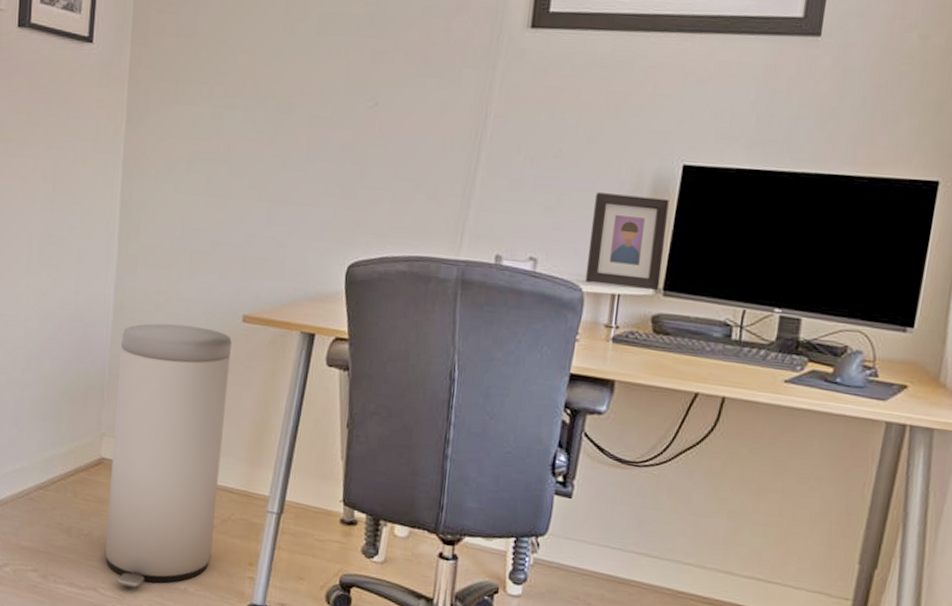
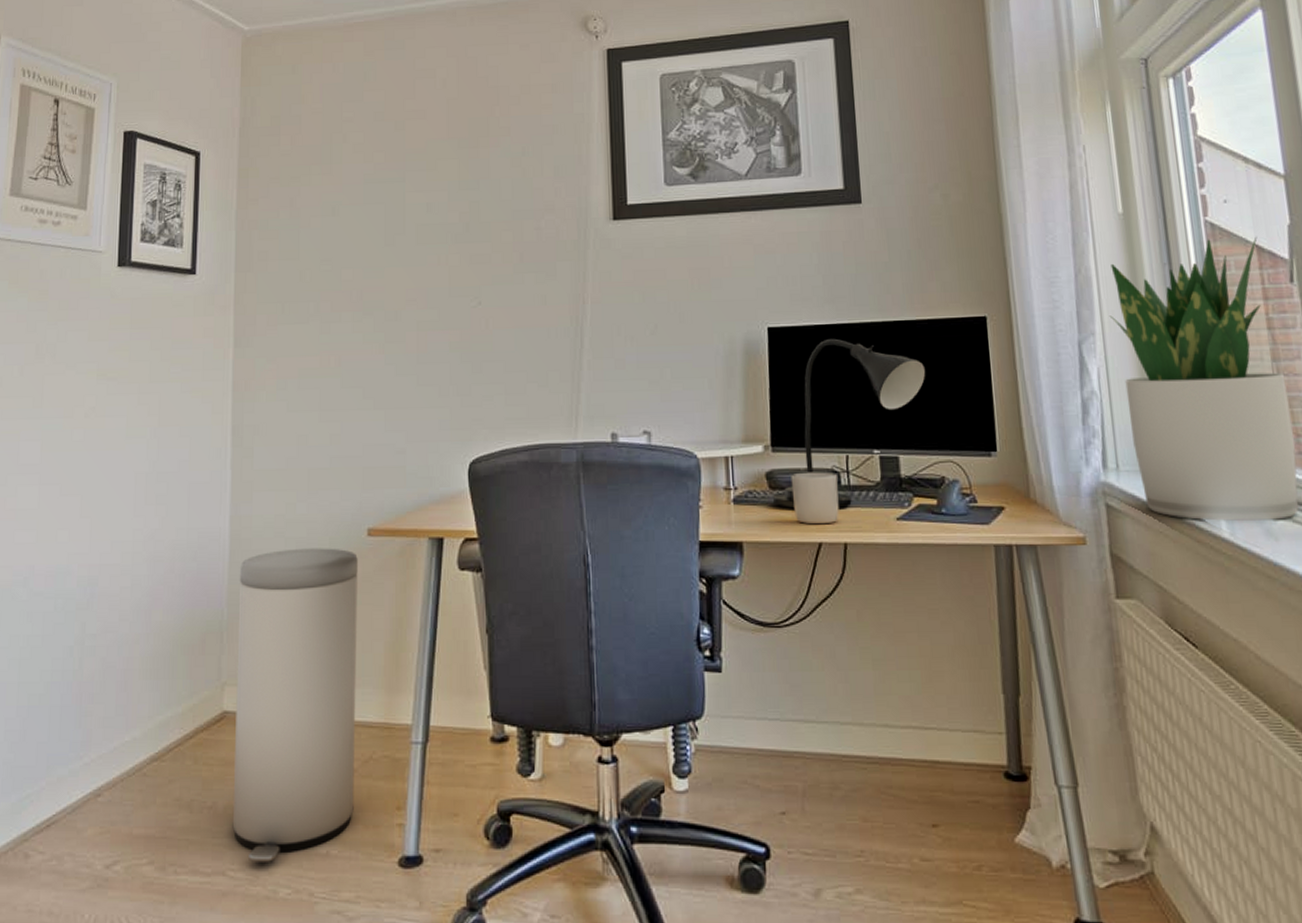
picture frame: present [584,192,669,291] -> none [694,360,767,449]
desk lamp: none [655,185,854,362] -> present [773,338,926,508]
mug: none [675,320,730,376] -> present [791,472,840,525]

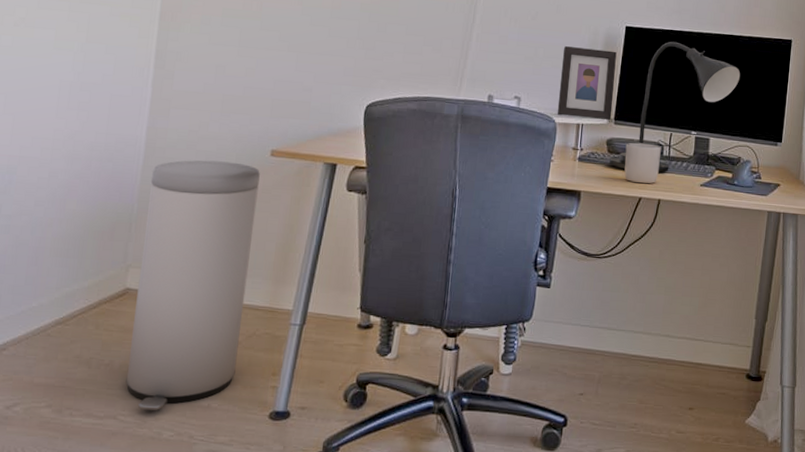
picture frame: none [694,360,767,449] -> present [557,46,617,121]

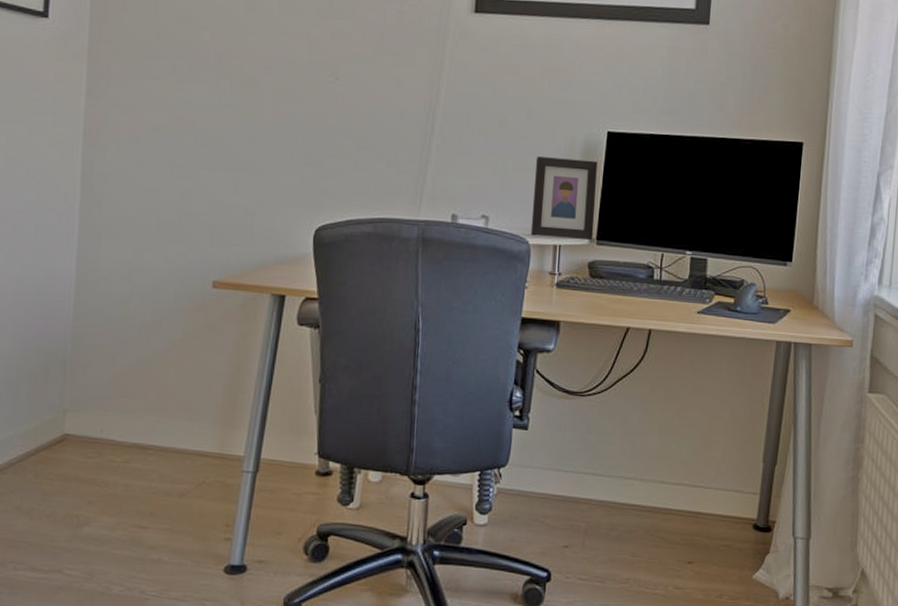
pedal bin: present [126,160,260,410] -> none [70,293,202,564]
desk lamp: present [609,41,741,173] -> none [592,147,743,299]
mug: present [624,142,662,184] -> none [609,265,652,312]

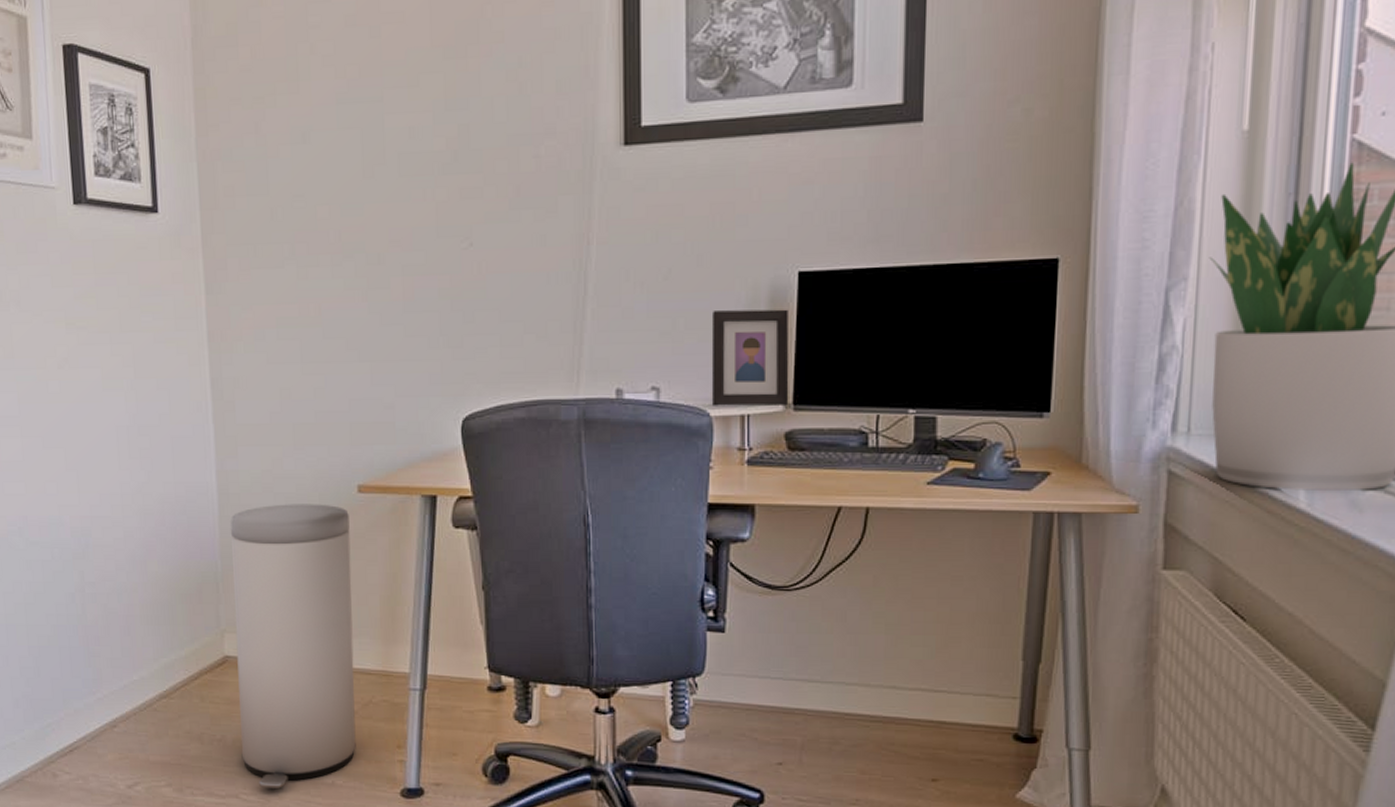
pedal bin: none [70,293,202,564] -> present [229,504,356,788]

